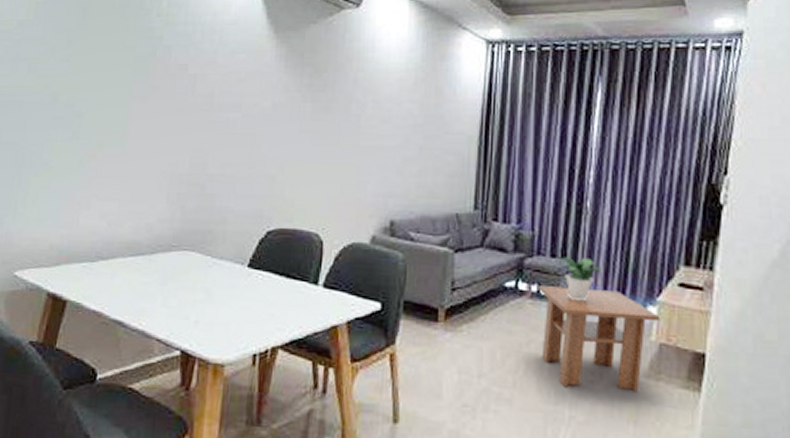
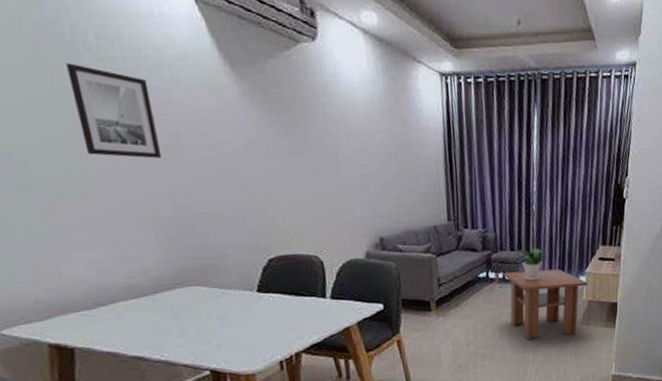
wall art: none [133,27,199,116] -> present [66,63,162,159]

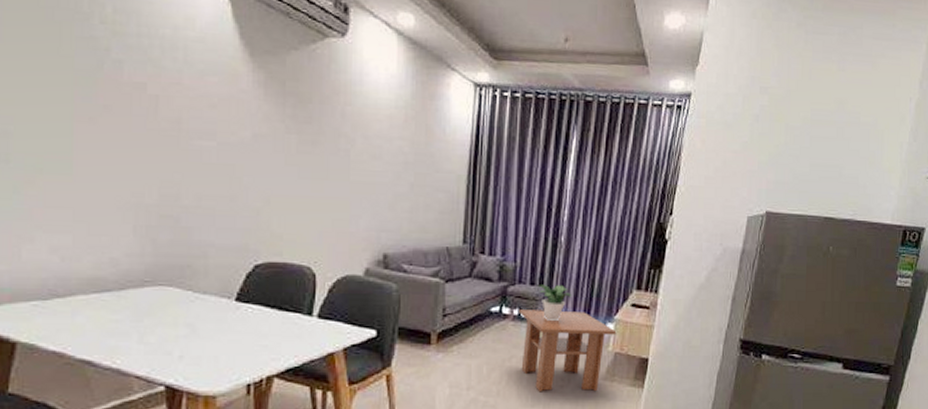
wall art: present [66,63,162,159] -> none [76,34,159,142]

